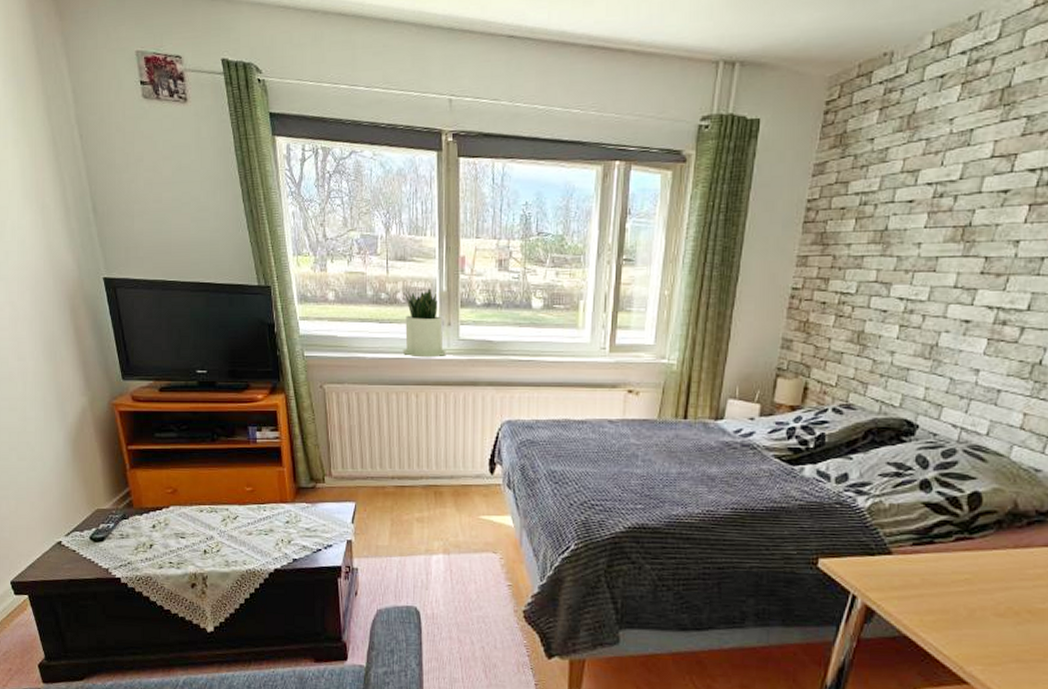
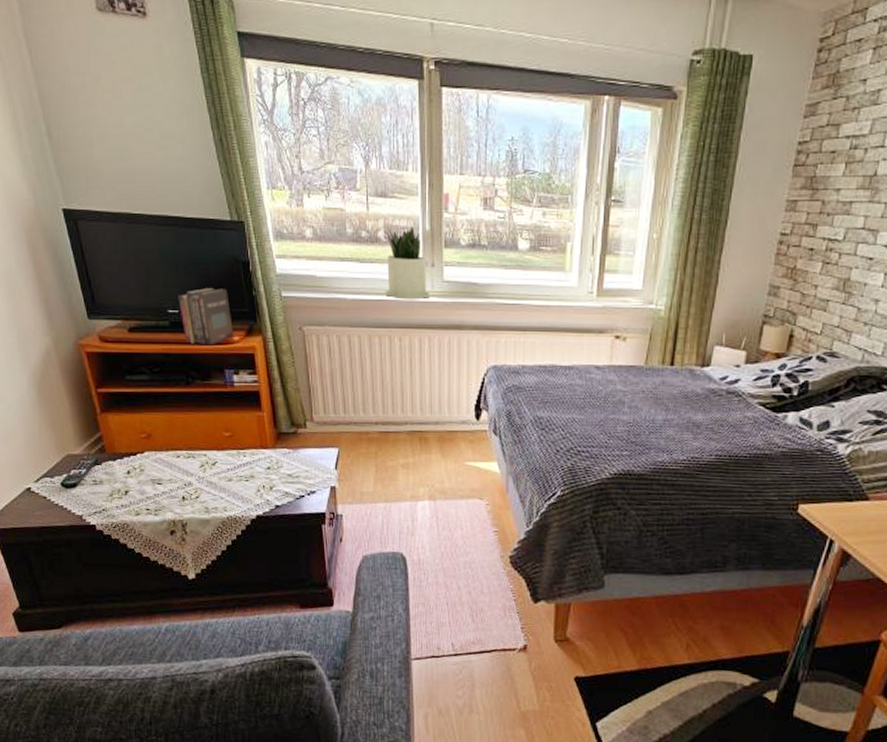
books: none [206,349,258,404] -> present [178,288,234,346]

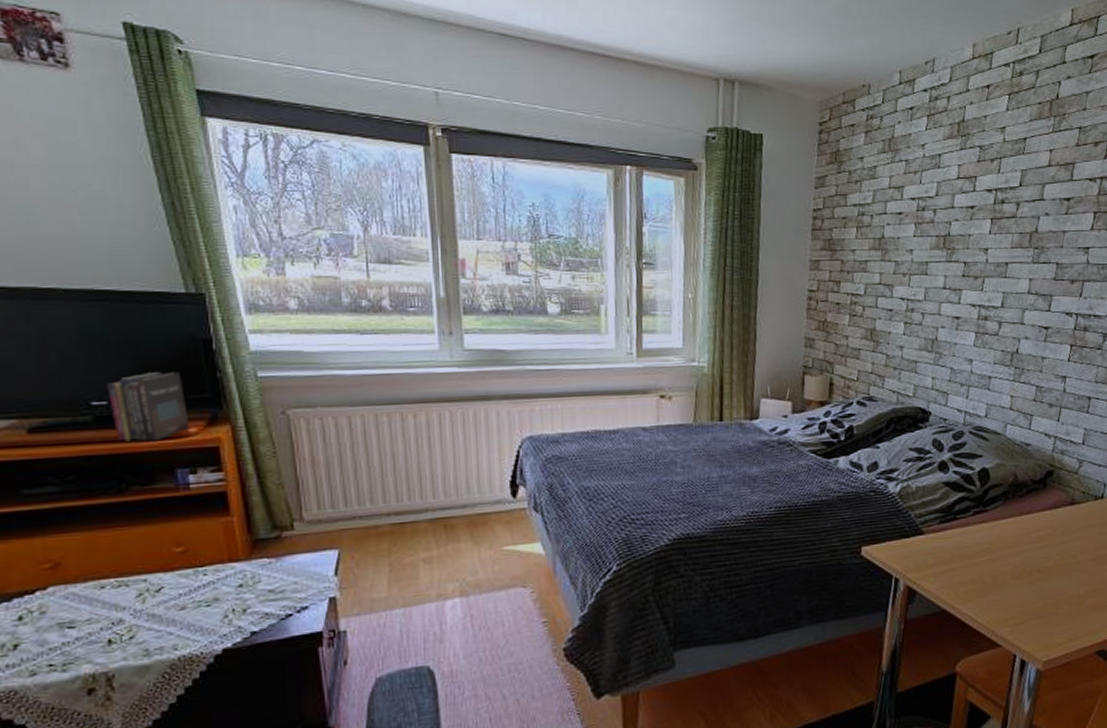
planter: present [384,226,430,300] -> none [390,294,449,372]

